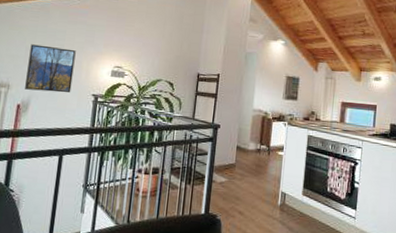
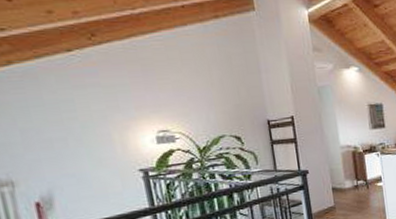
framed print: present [25,44,76,93] -> none [26,121,108,183]

